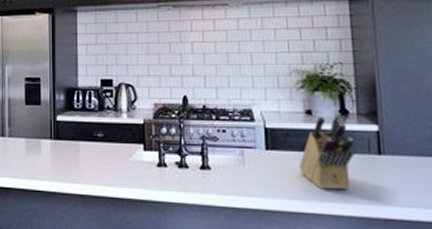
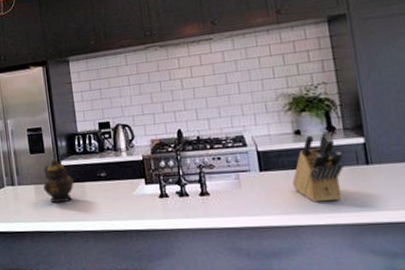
teapot: none [35,111,68,161] -> present [43,157,74,204]

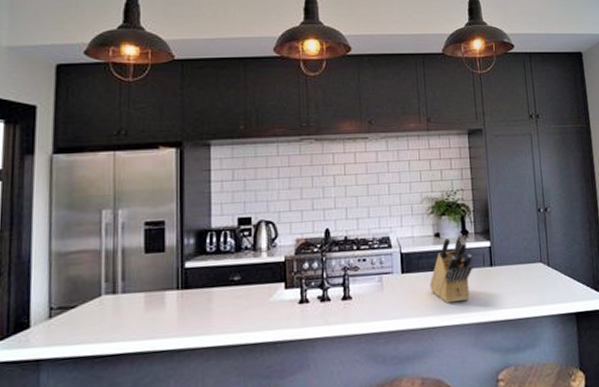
teapot: present [43,157,74,204] -> none [157,258,199,316]

